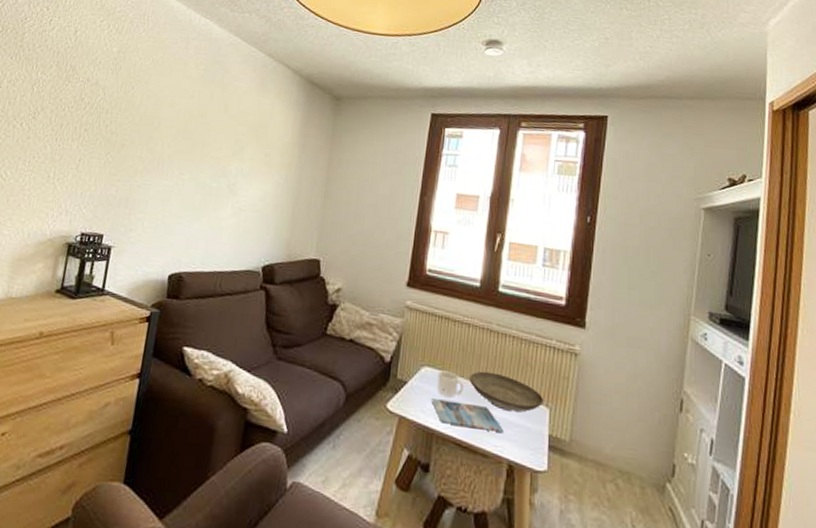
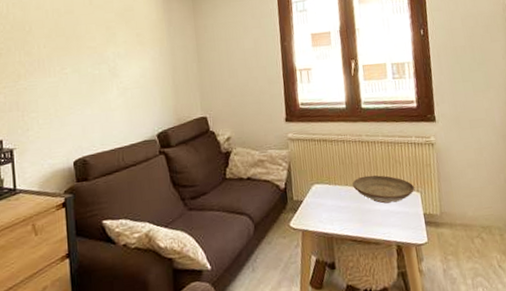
magazine: present [431,398,505,432] -> none [326,204,389,227]
mug: present [437,370,463,399] -> none [326,183,350,206]

